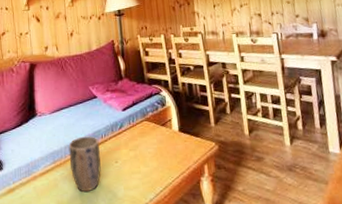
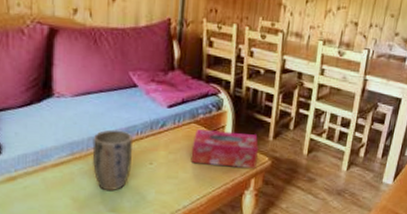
tissue box: none [147,123,206,157] -> present [190,129,259,168]

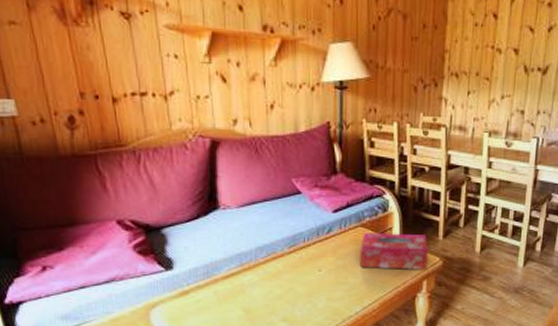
plant pot: present [92,129,134,190] -> none [260,238,301,300]

